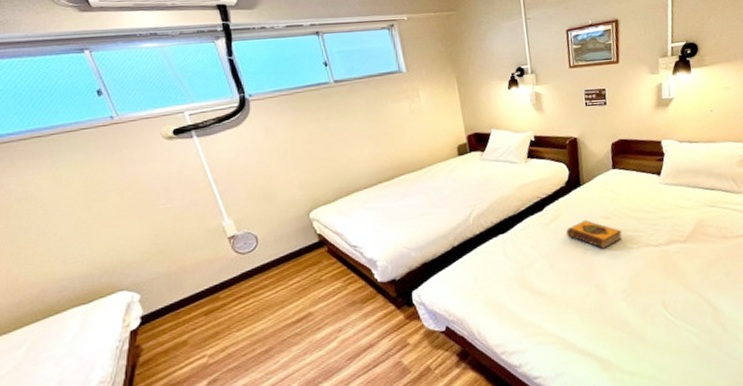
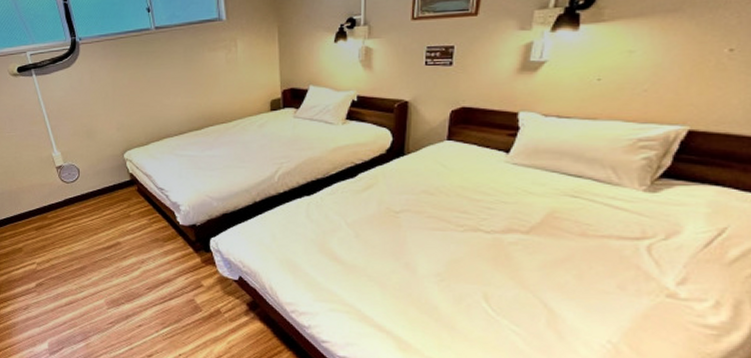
hardback book: present [565,220,622,249] -> none [378,193,447,226]

